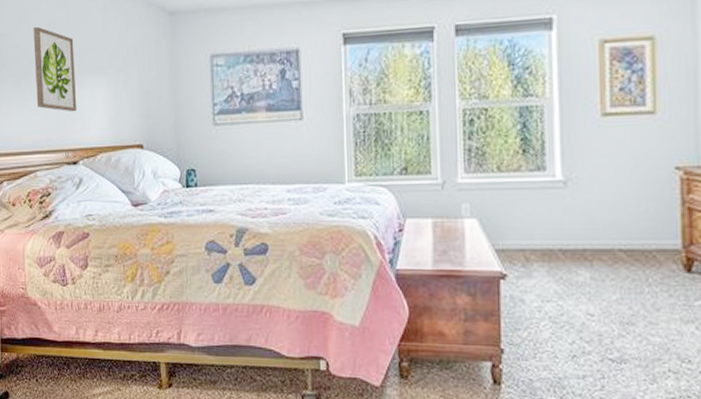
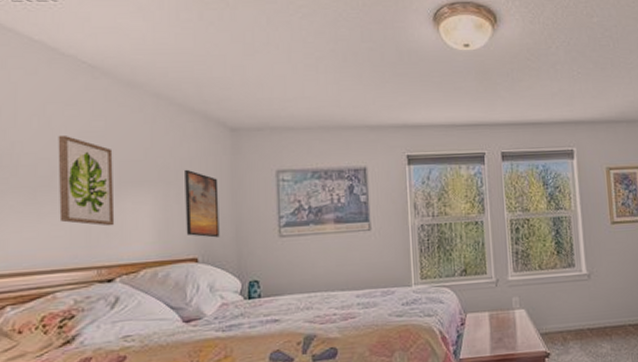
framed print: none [131,56,161,125] -> present [185,169,220,238]

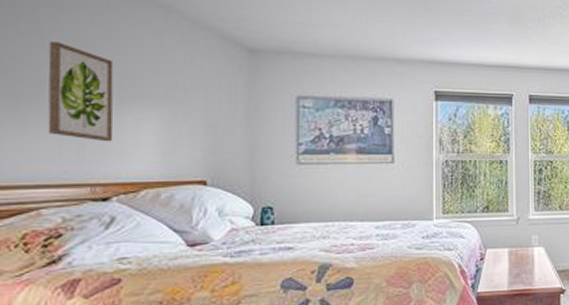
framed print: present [185,169,220,238] -> none [194,88,233,161]

